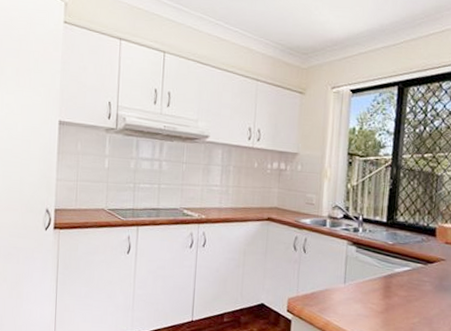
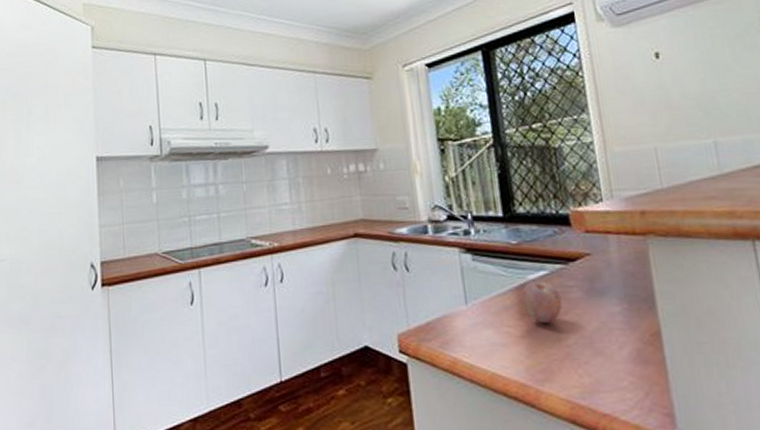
fruit: none [386,273,416,305] -> present [520,280,562,323]

